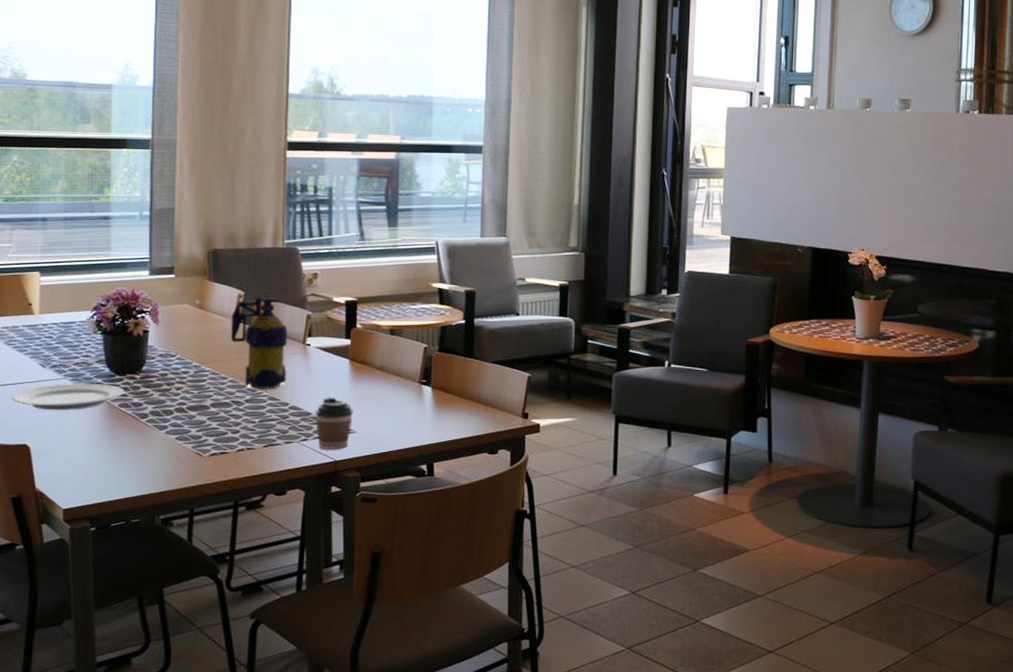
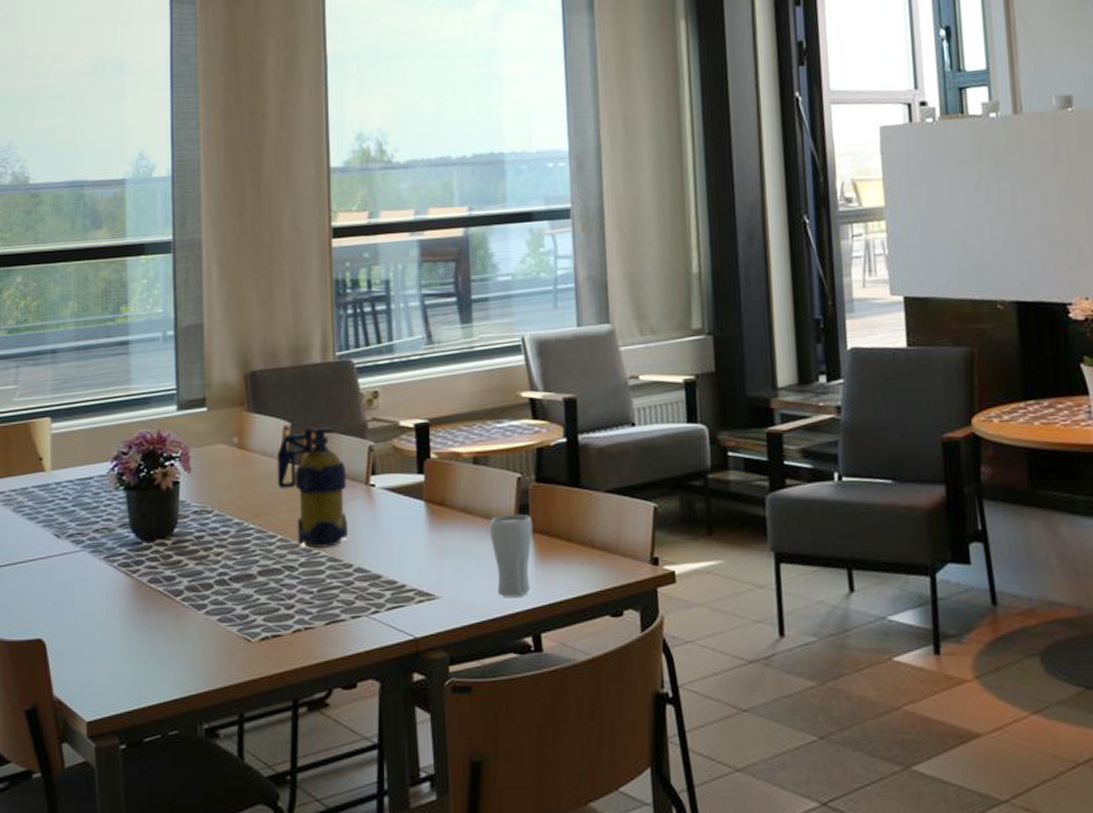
plate: present [11,383,125,411] -> none [22,554,154,593]
coffee cup: present [315,397,354,450] -> none [386,553,435,623]
drinking glass: none [399,374,434,435] -> present [489,513,533,597]

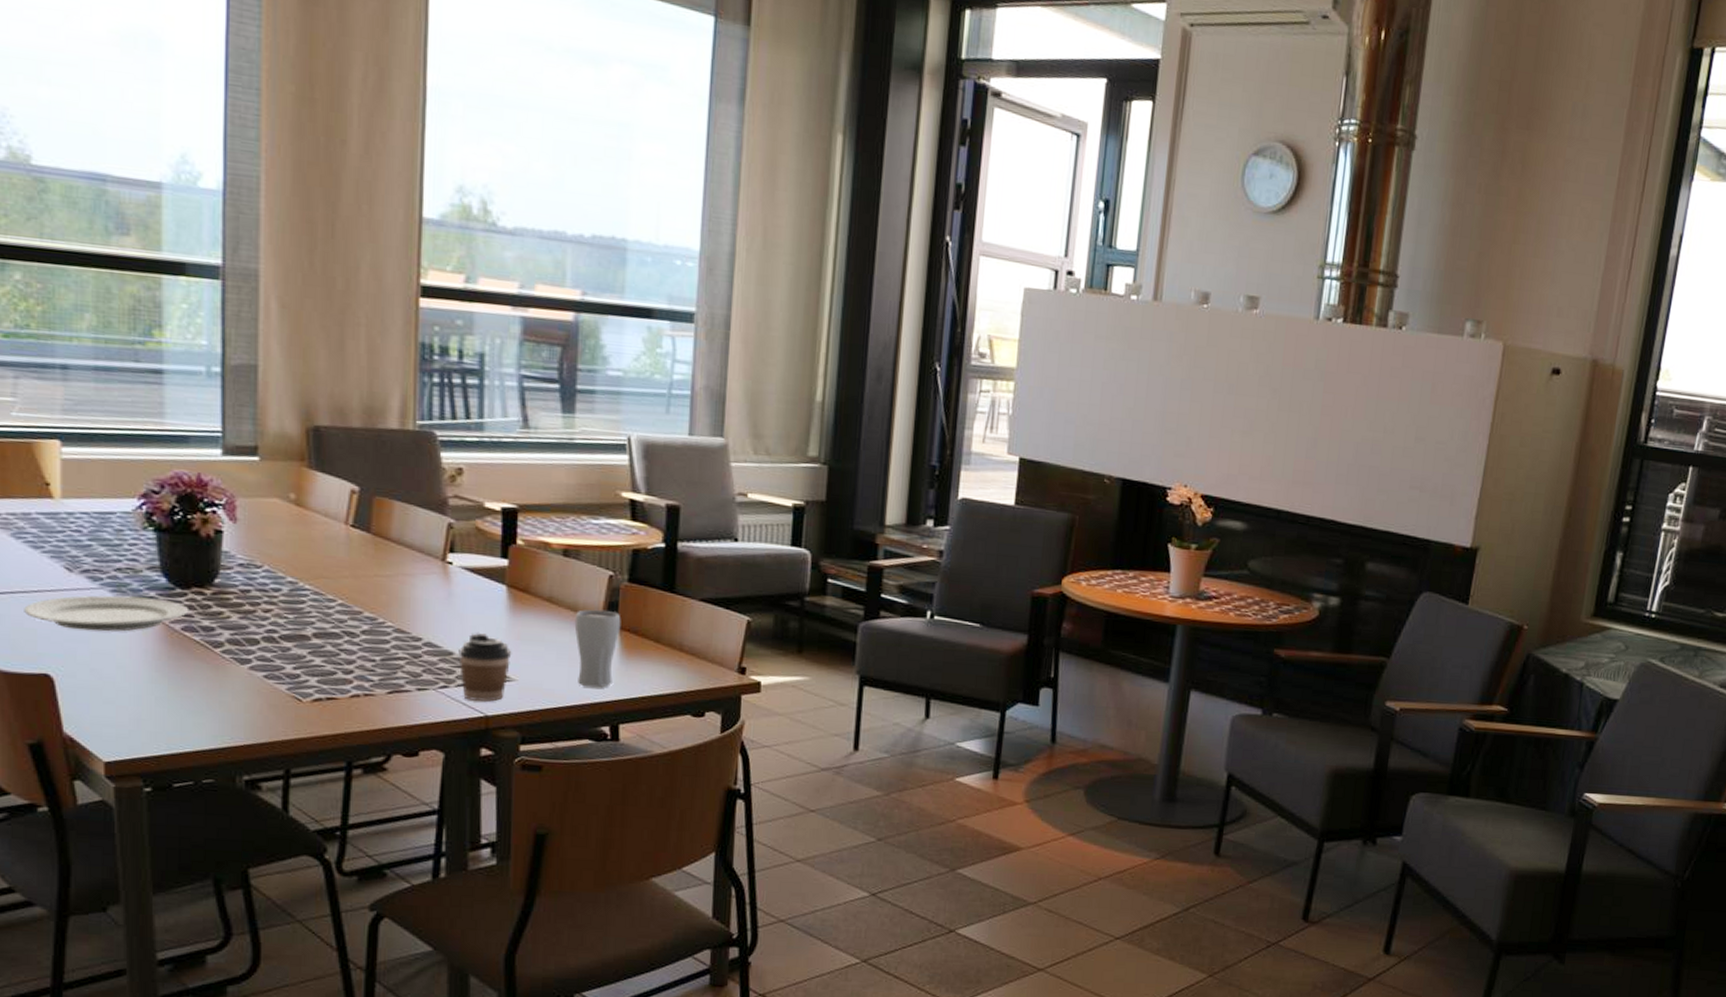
plate: none [22,554,154,593] -> present [24,595,190,632]
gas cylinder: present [276,426,348,548] -> none [340,493,420,618]
coffee cup: none [386,553,435,623] -> present [458,633,512,702]

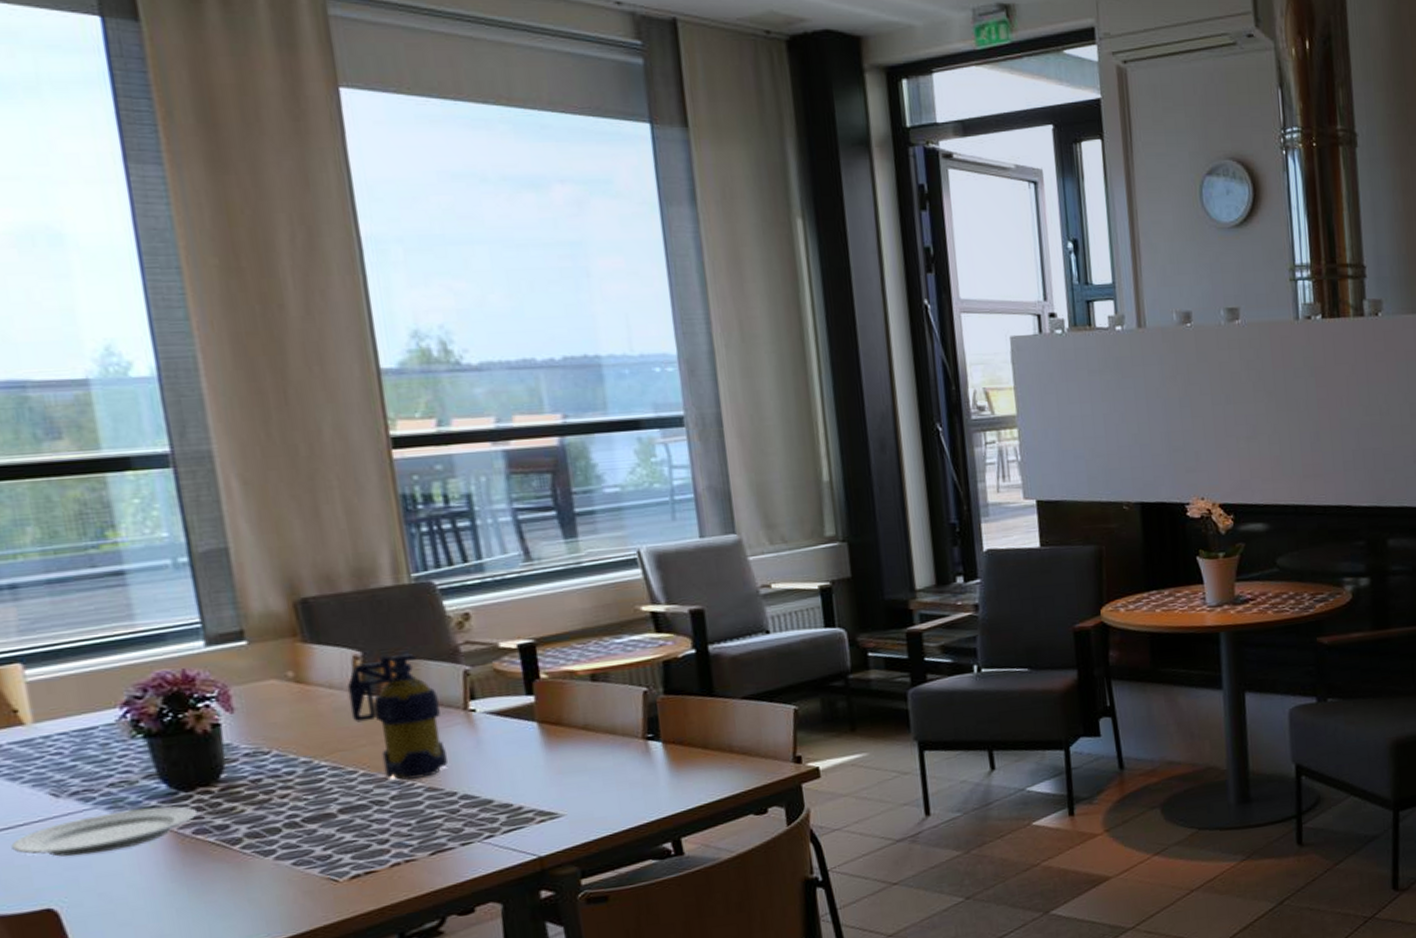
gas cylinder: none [340,493,420,618] -> present [346,654,448,780]
coffee cup: present [458,633,512,702] -> none [498,774,556,845]
drinking glass: present [574,609,621,688] -> none [614,726,666,808]

